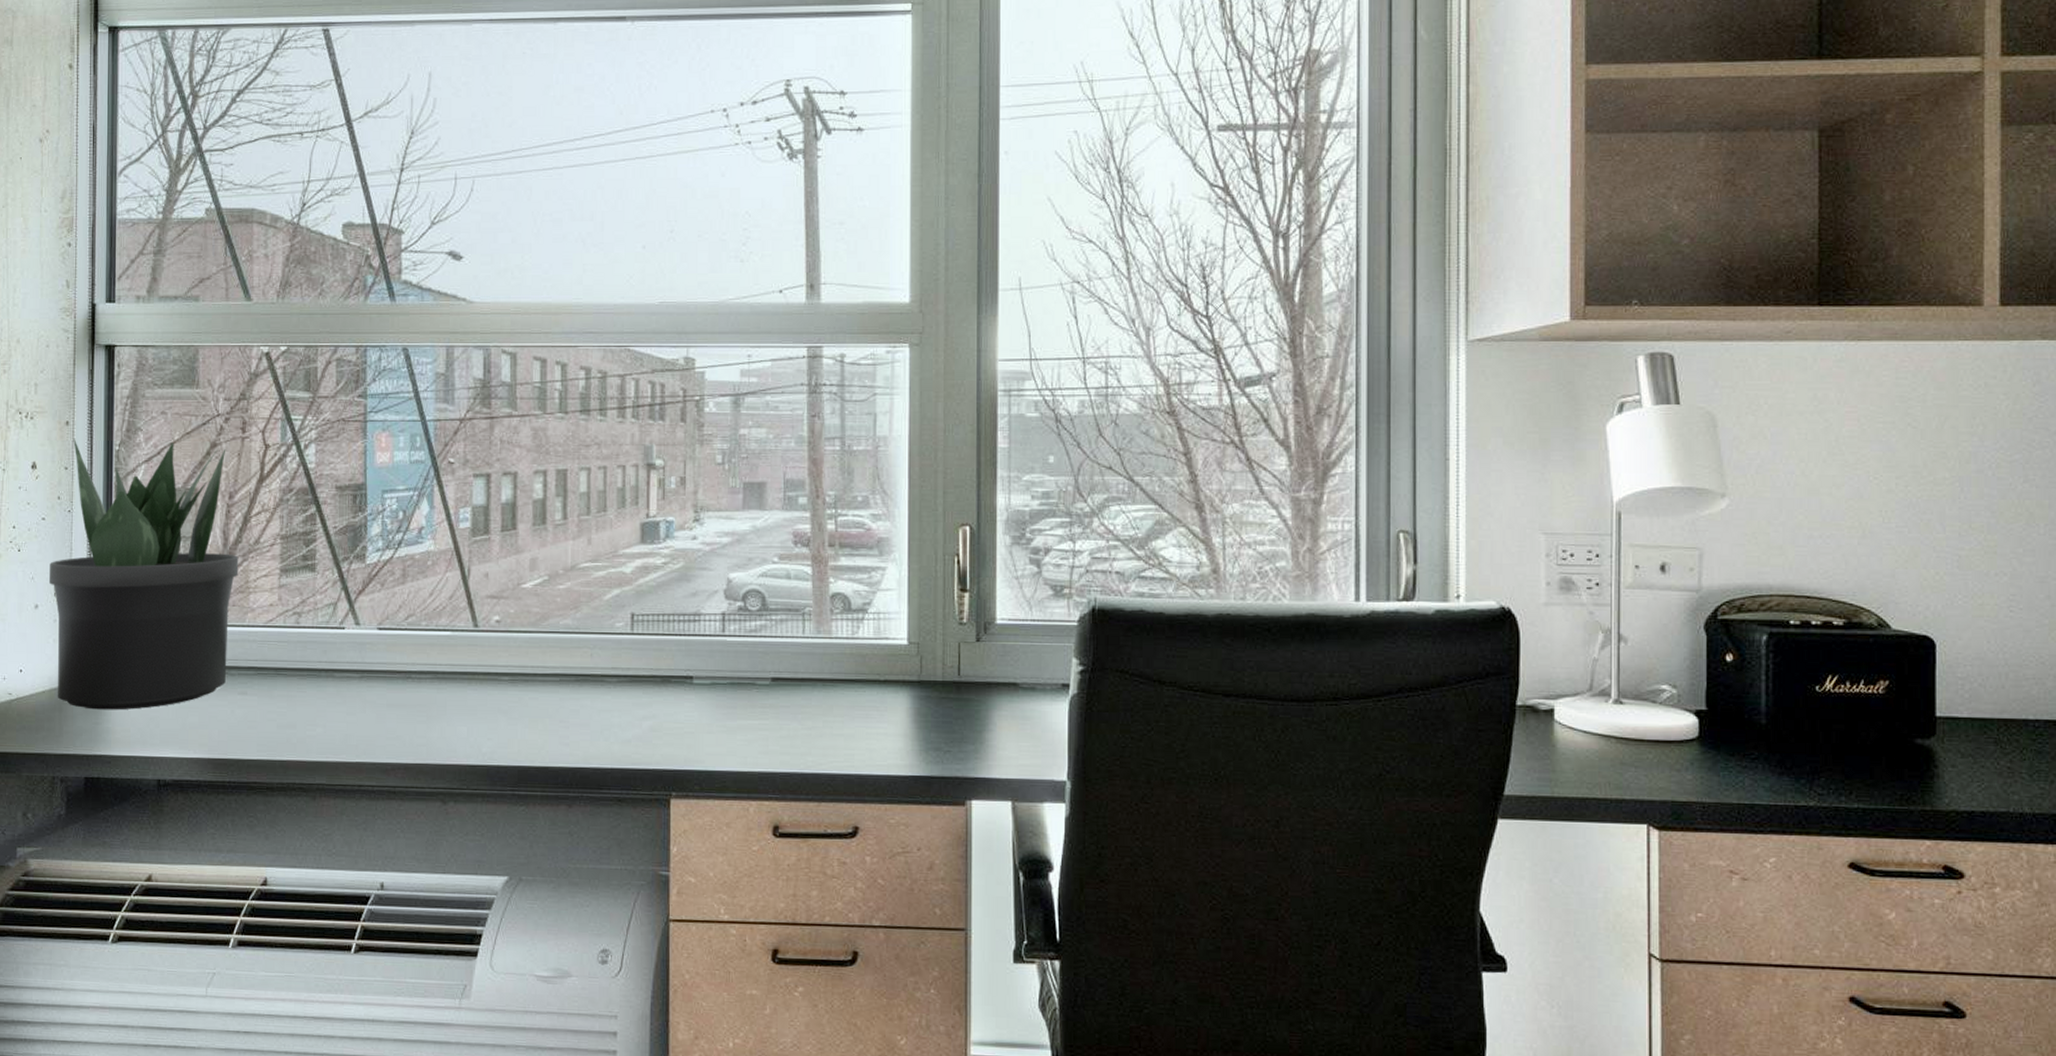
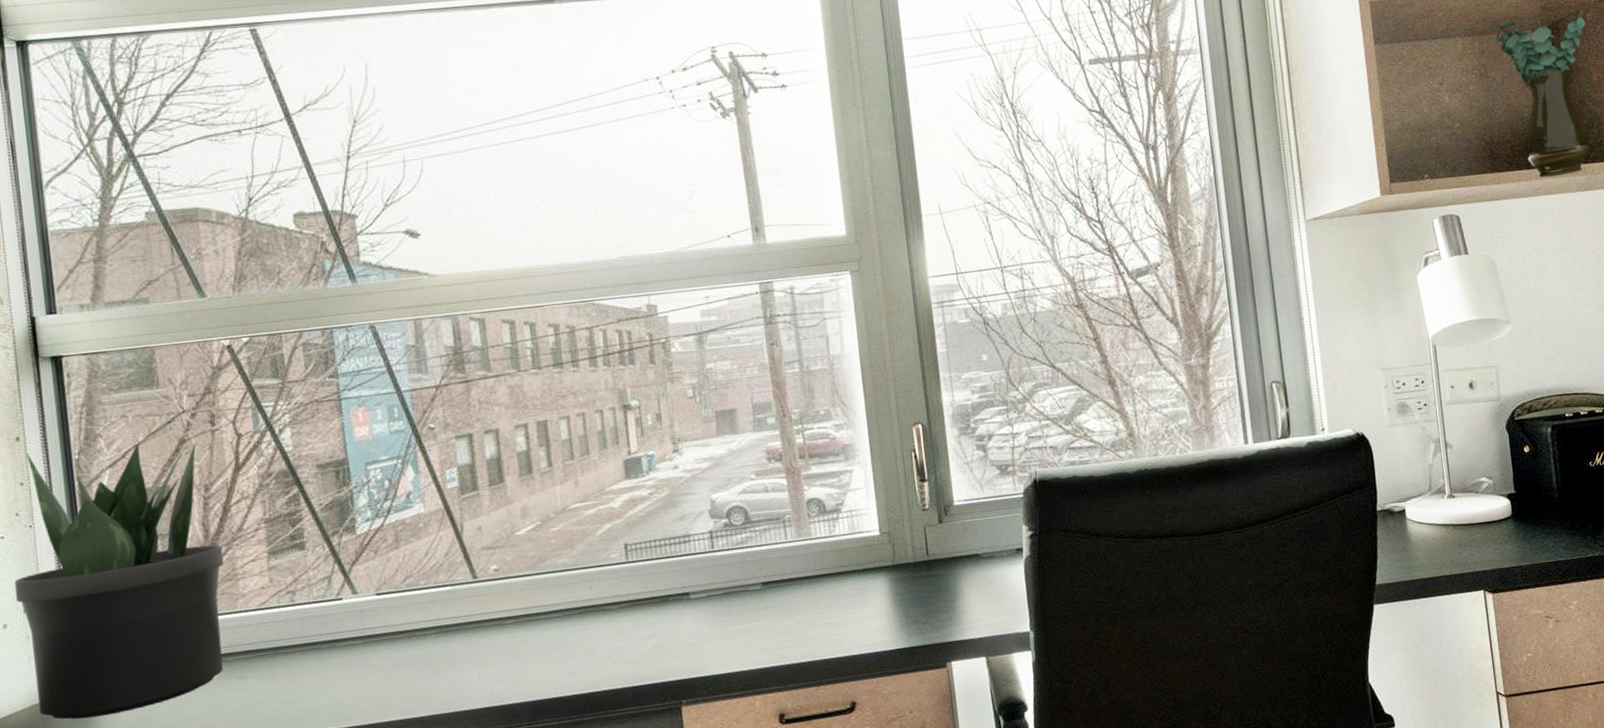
vase: none [1752,109,1883,319] -> present [1493,10,1591,178]

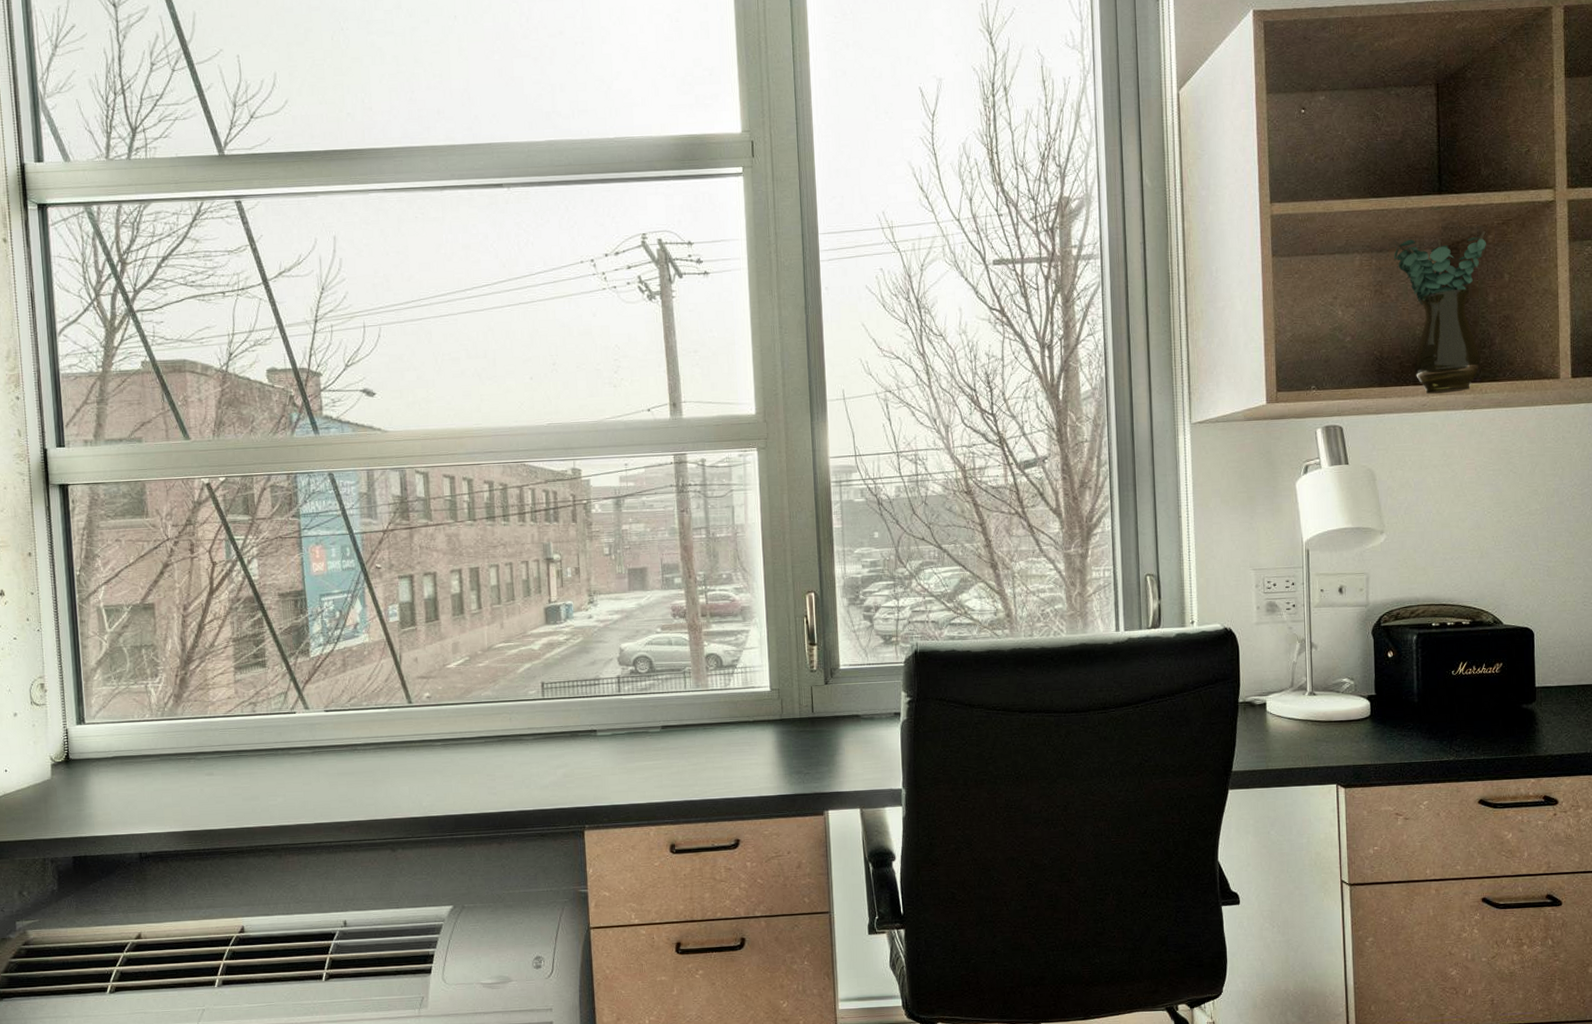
planter: present [15,444,224,719] -> none [24,565,198,799]

